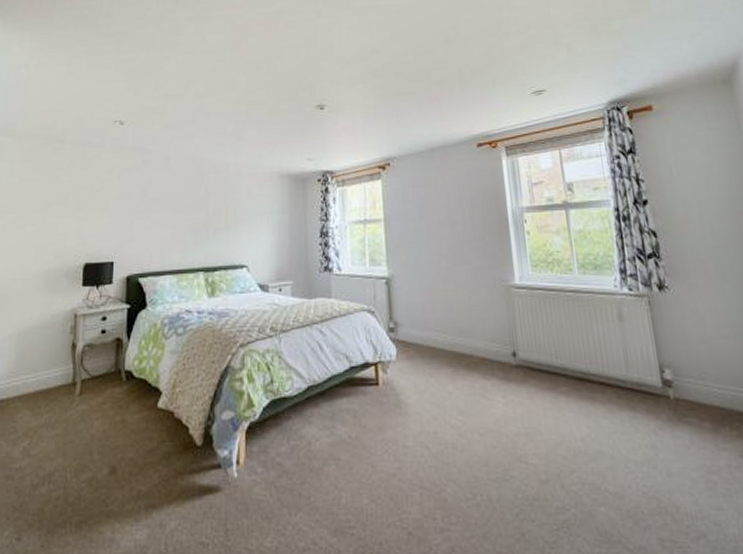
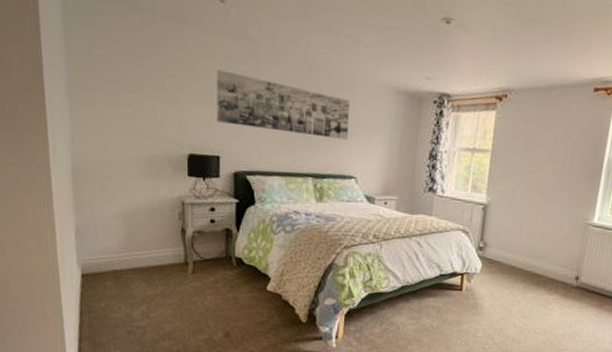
wall art: none [112,181,237,230] -> present [217,69,350,140]

